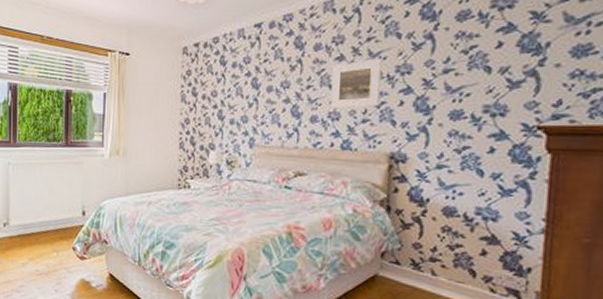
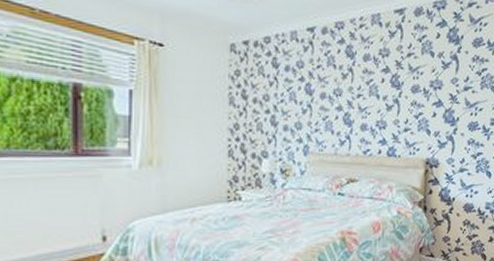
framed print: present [330,58,381,109] -> none [378,72,419,118]

